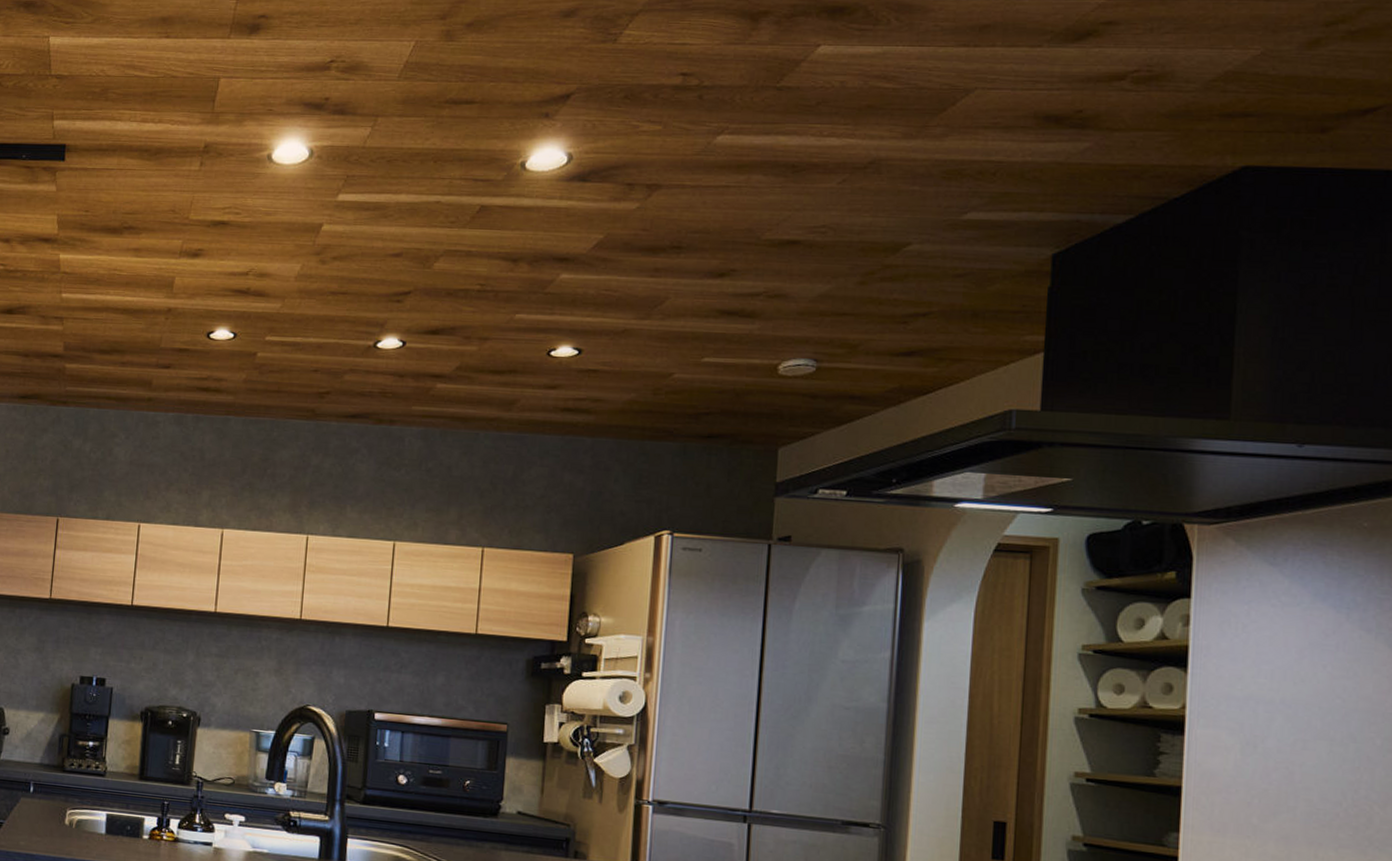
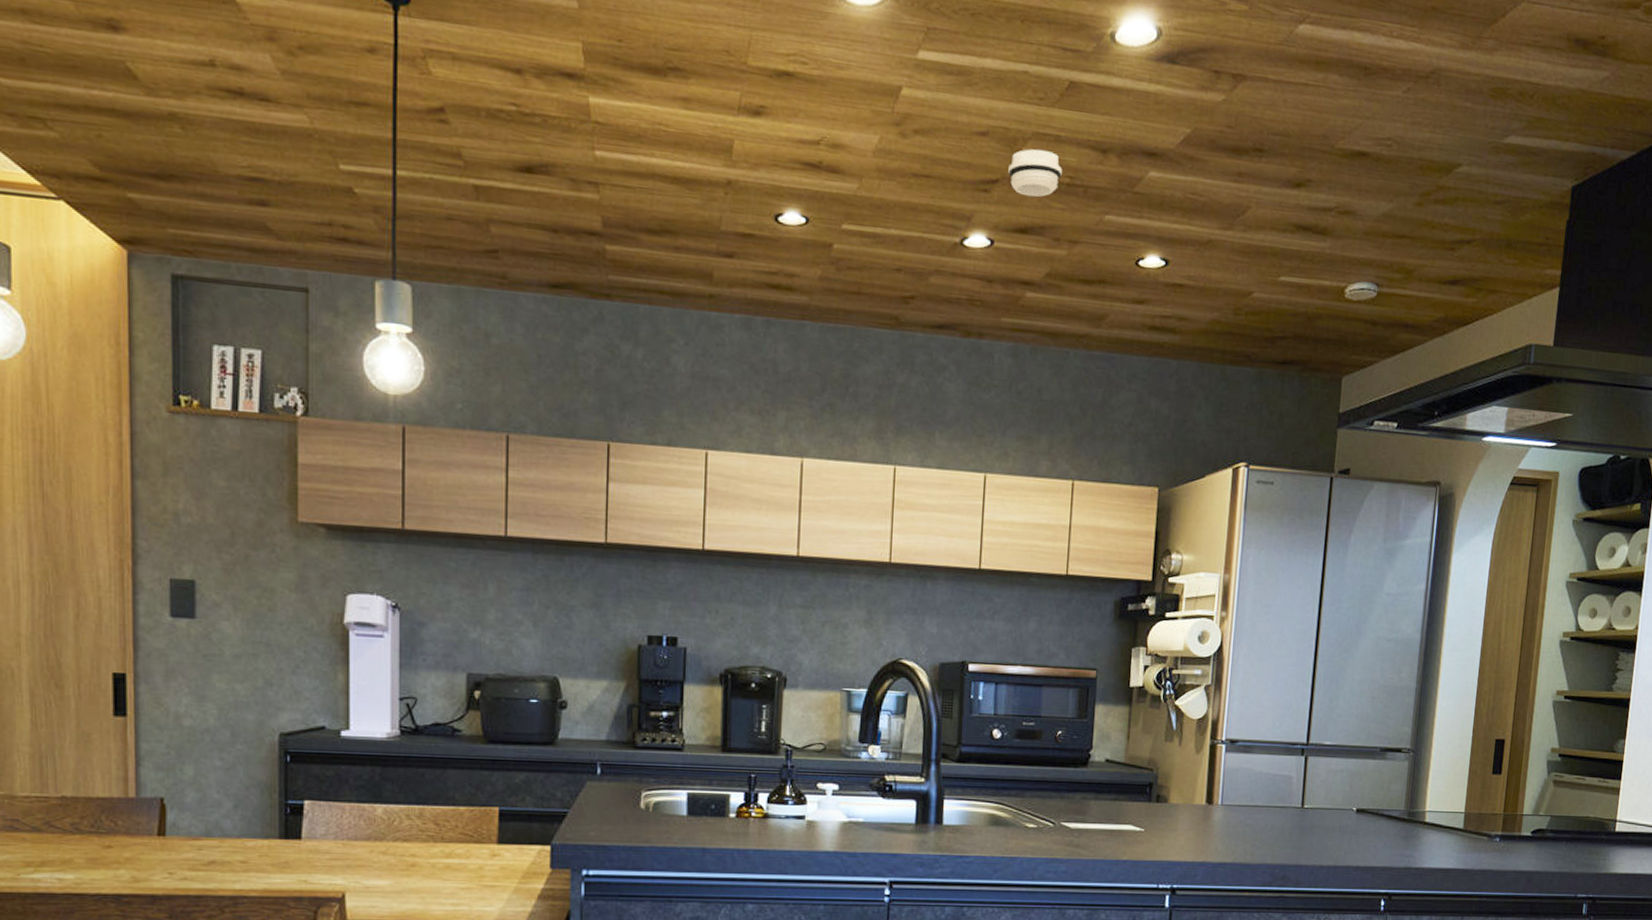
smoke detector: none [420,264,473,304] -> present [1008,149,1062,197]

